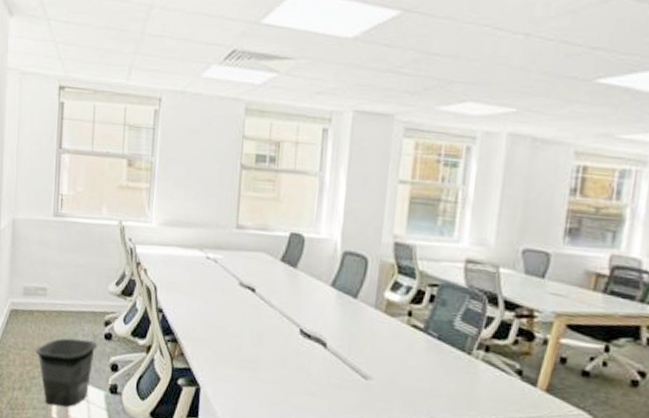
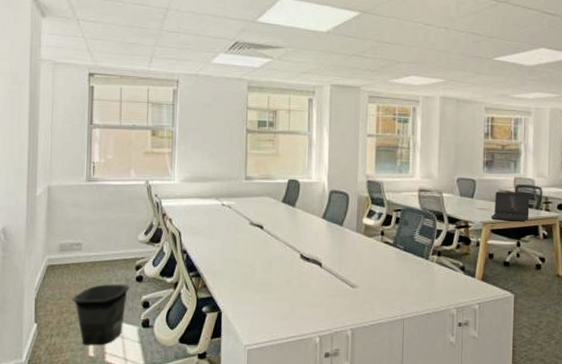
laptop computer: none [568,272,633,320] -> present [491,192,530,223]

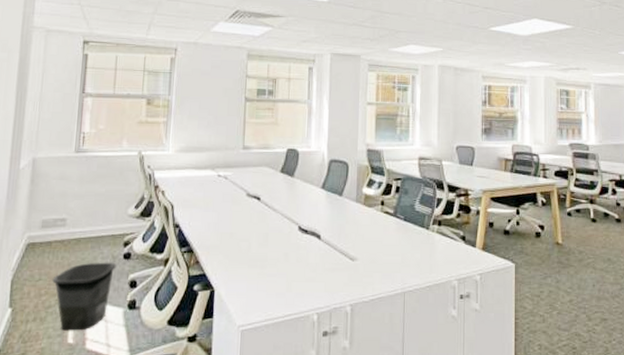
laptop computer: present [491,192,530,223] -> none [490,159,528,190]

